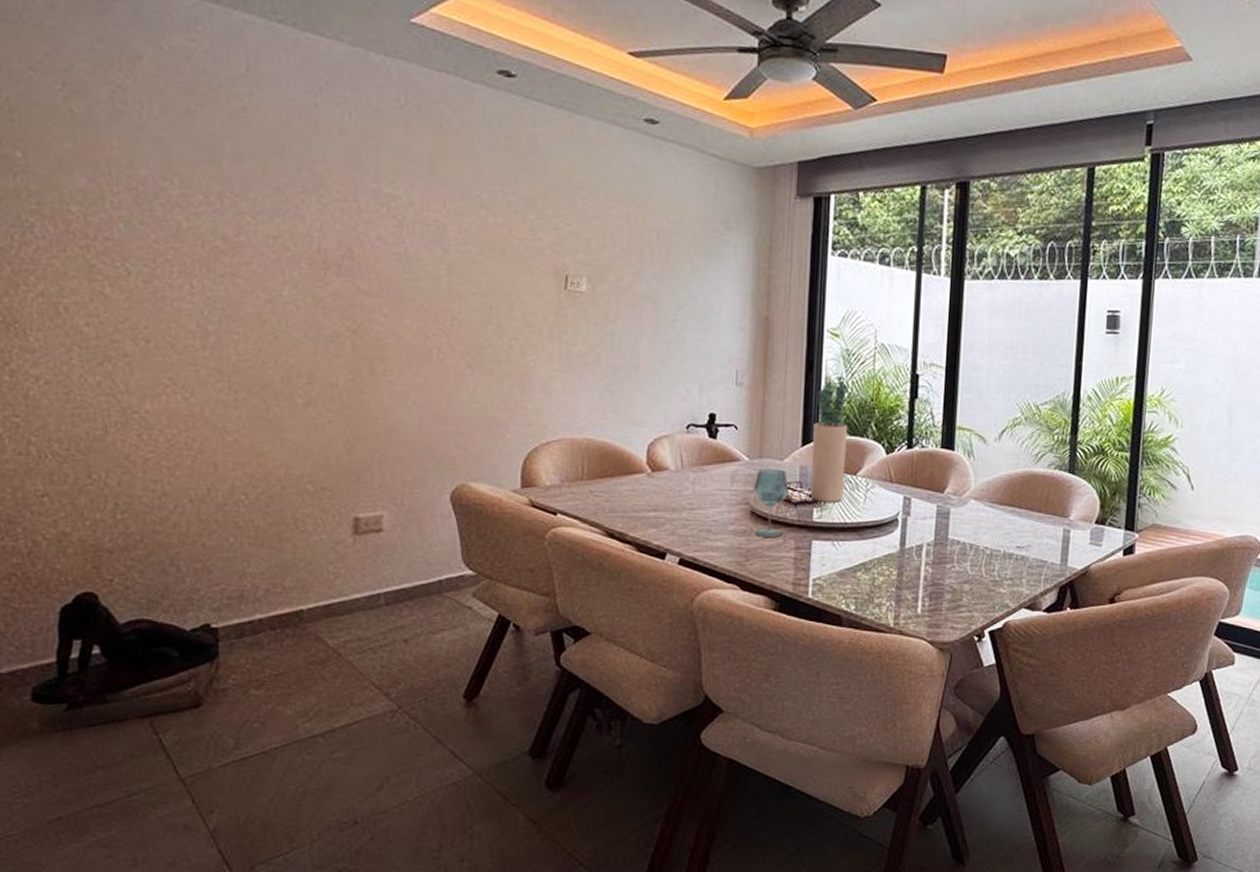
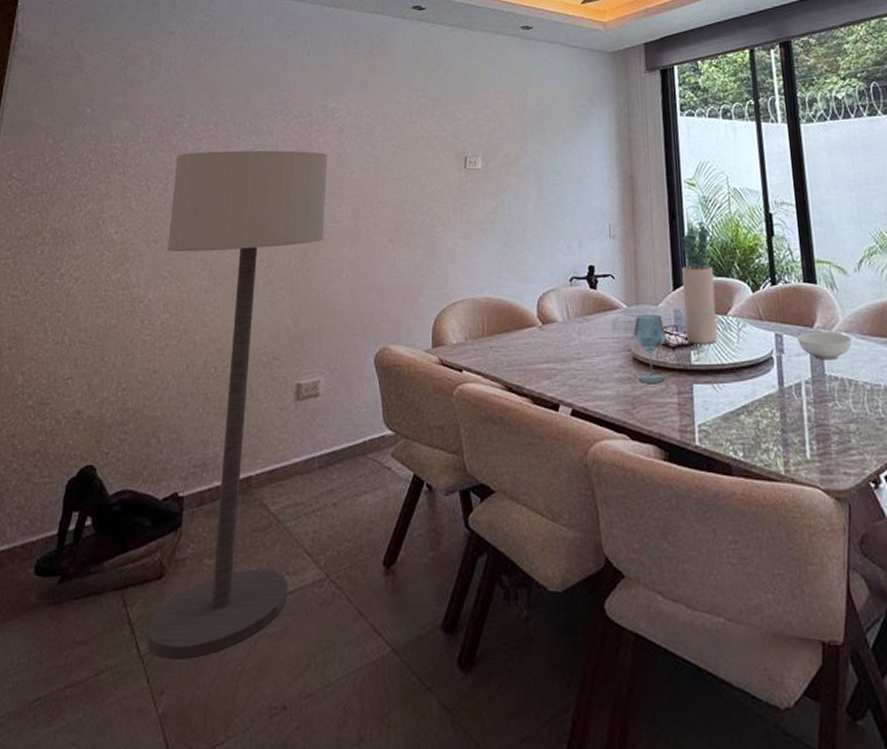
floor lamp: none [164,230,384,782] -> present [146,150,328,659]
bowl: none [925,497,980,525] -> present [796,332,852,360]

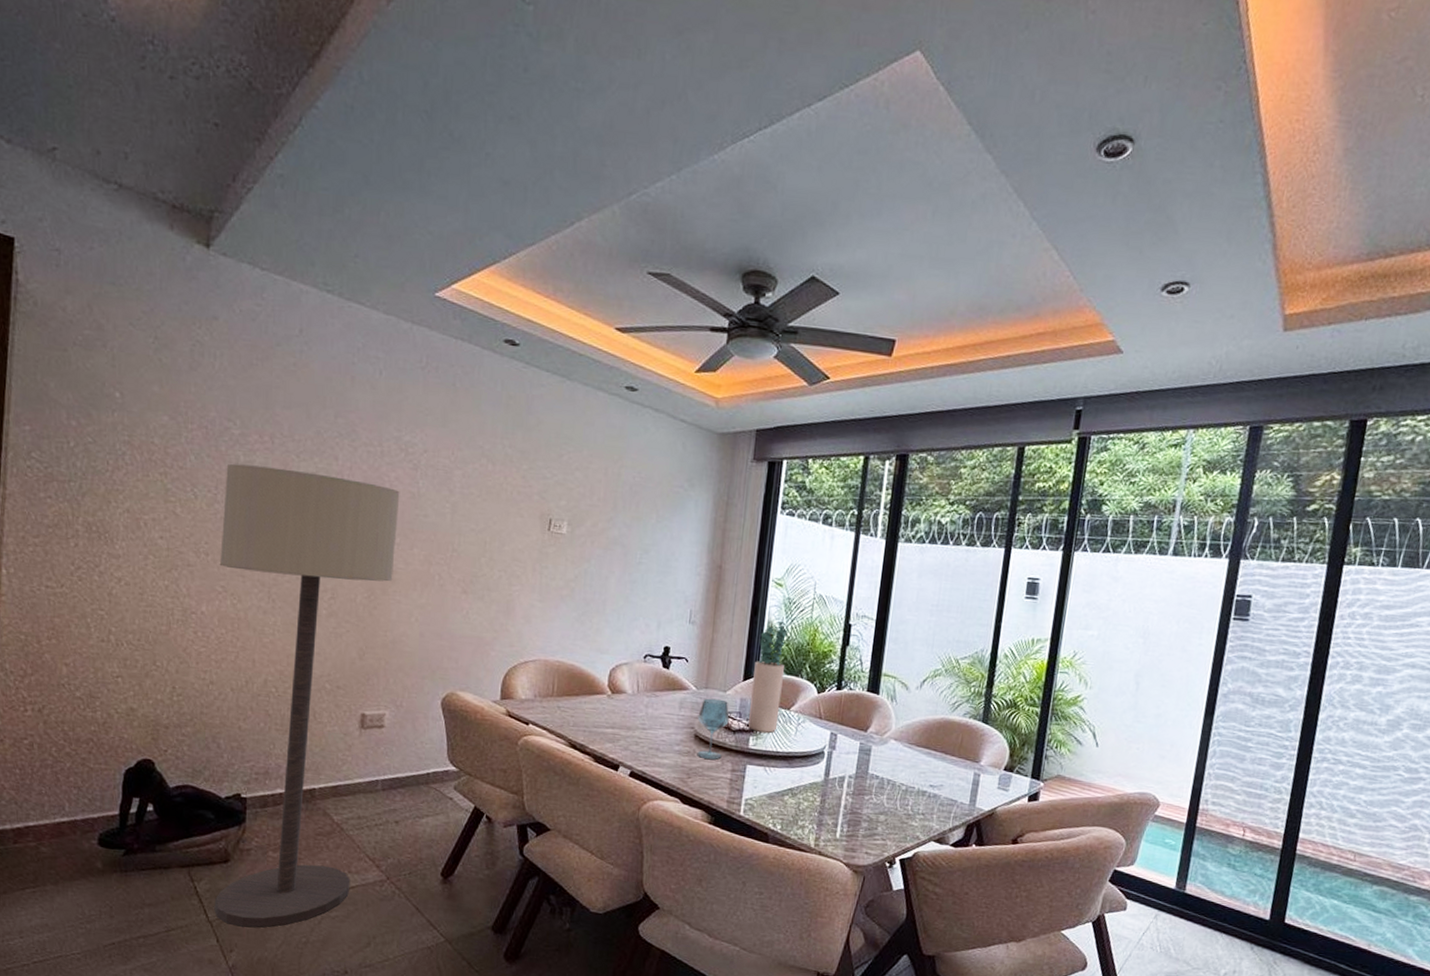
bowl: present [796,332,852,360] -> none [849,735,899,762]

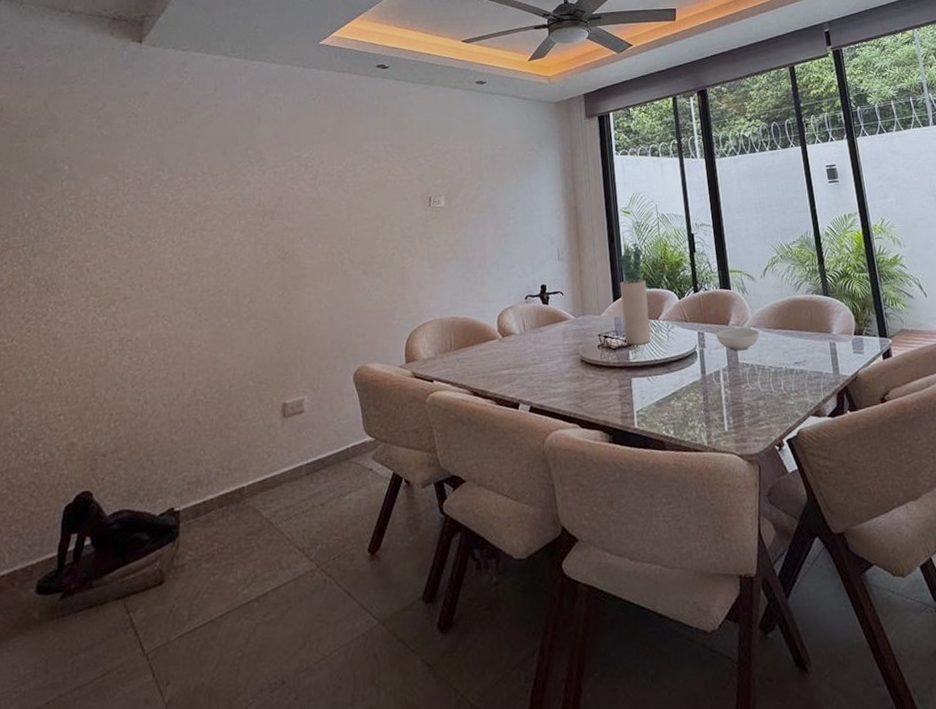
floor lamp: present [214,463,400,928] -> none [150,197,303,654]
wine glass: present [697,698,730,760] -> none [580,322,608,380]
bowl: none [849,735,899,762] -> present [715,327,759,351]

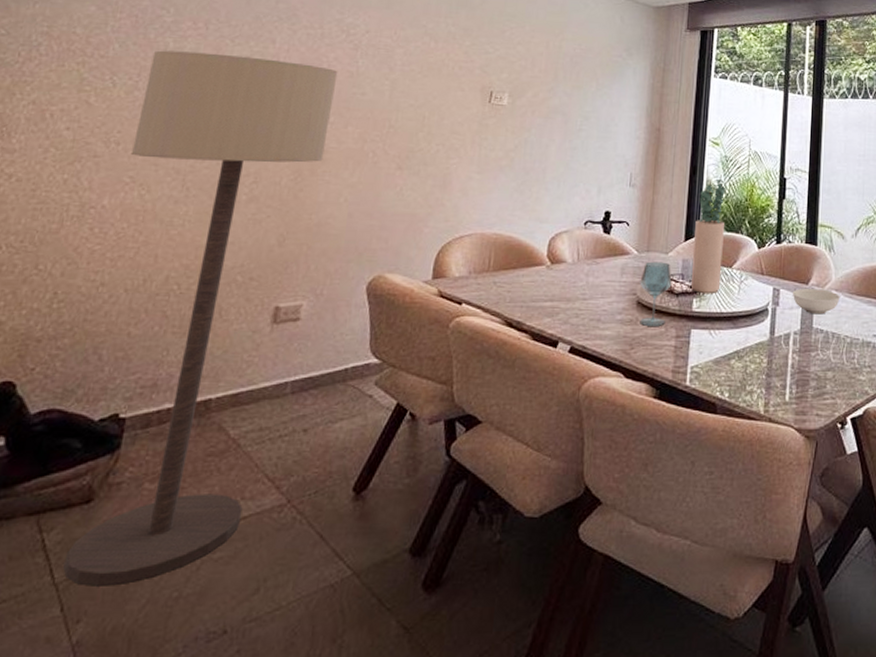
floor lamp: none [150,197,303,654] -> present [63,50,338,586]
wine glass: none [580,322,608,380] -> present [639,261,672,326]

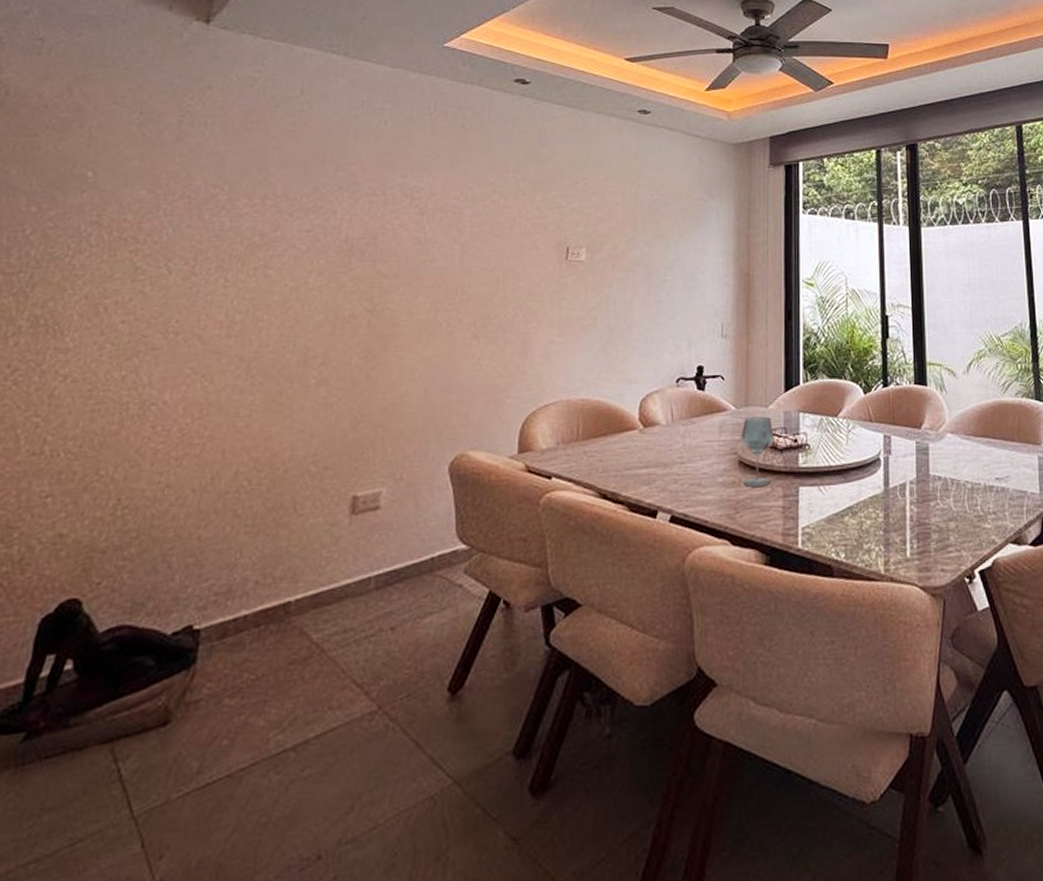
floor lamp: present [63,50,338,586] -> none [142,230,404,817]
vase: present [690,174,725,294] -> none [794,317,827,448]
bowl: present [792,289,840,315] -> none [904,432,957,461]

